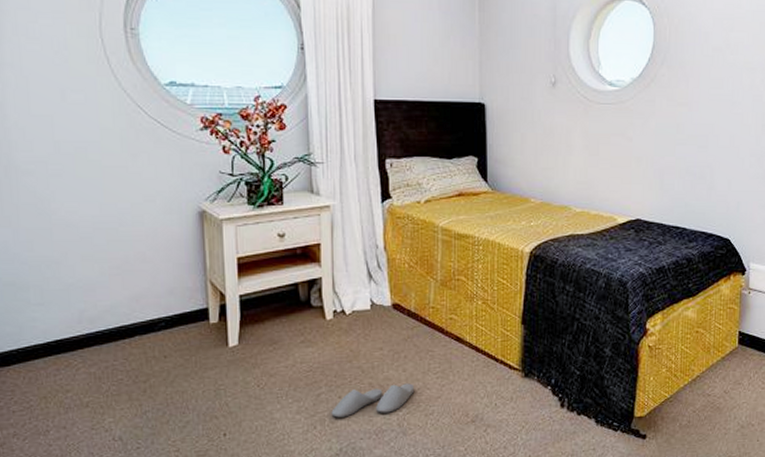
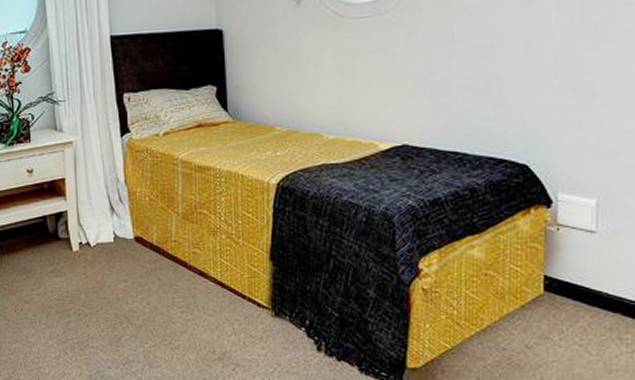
slippers: present [331,383,415,418] -> none [80,316,160,346]

